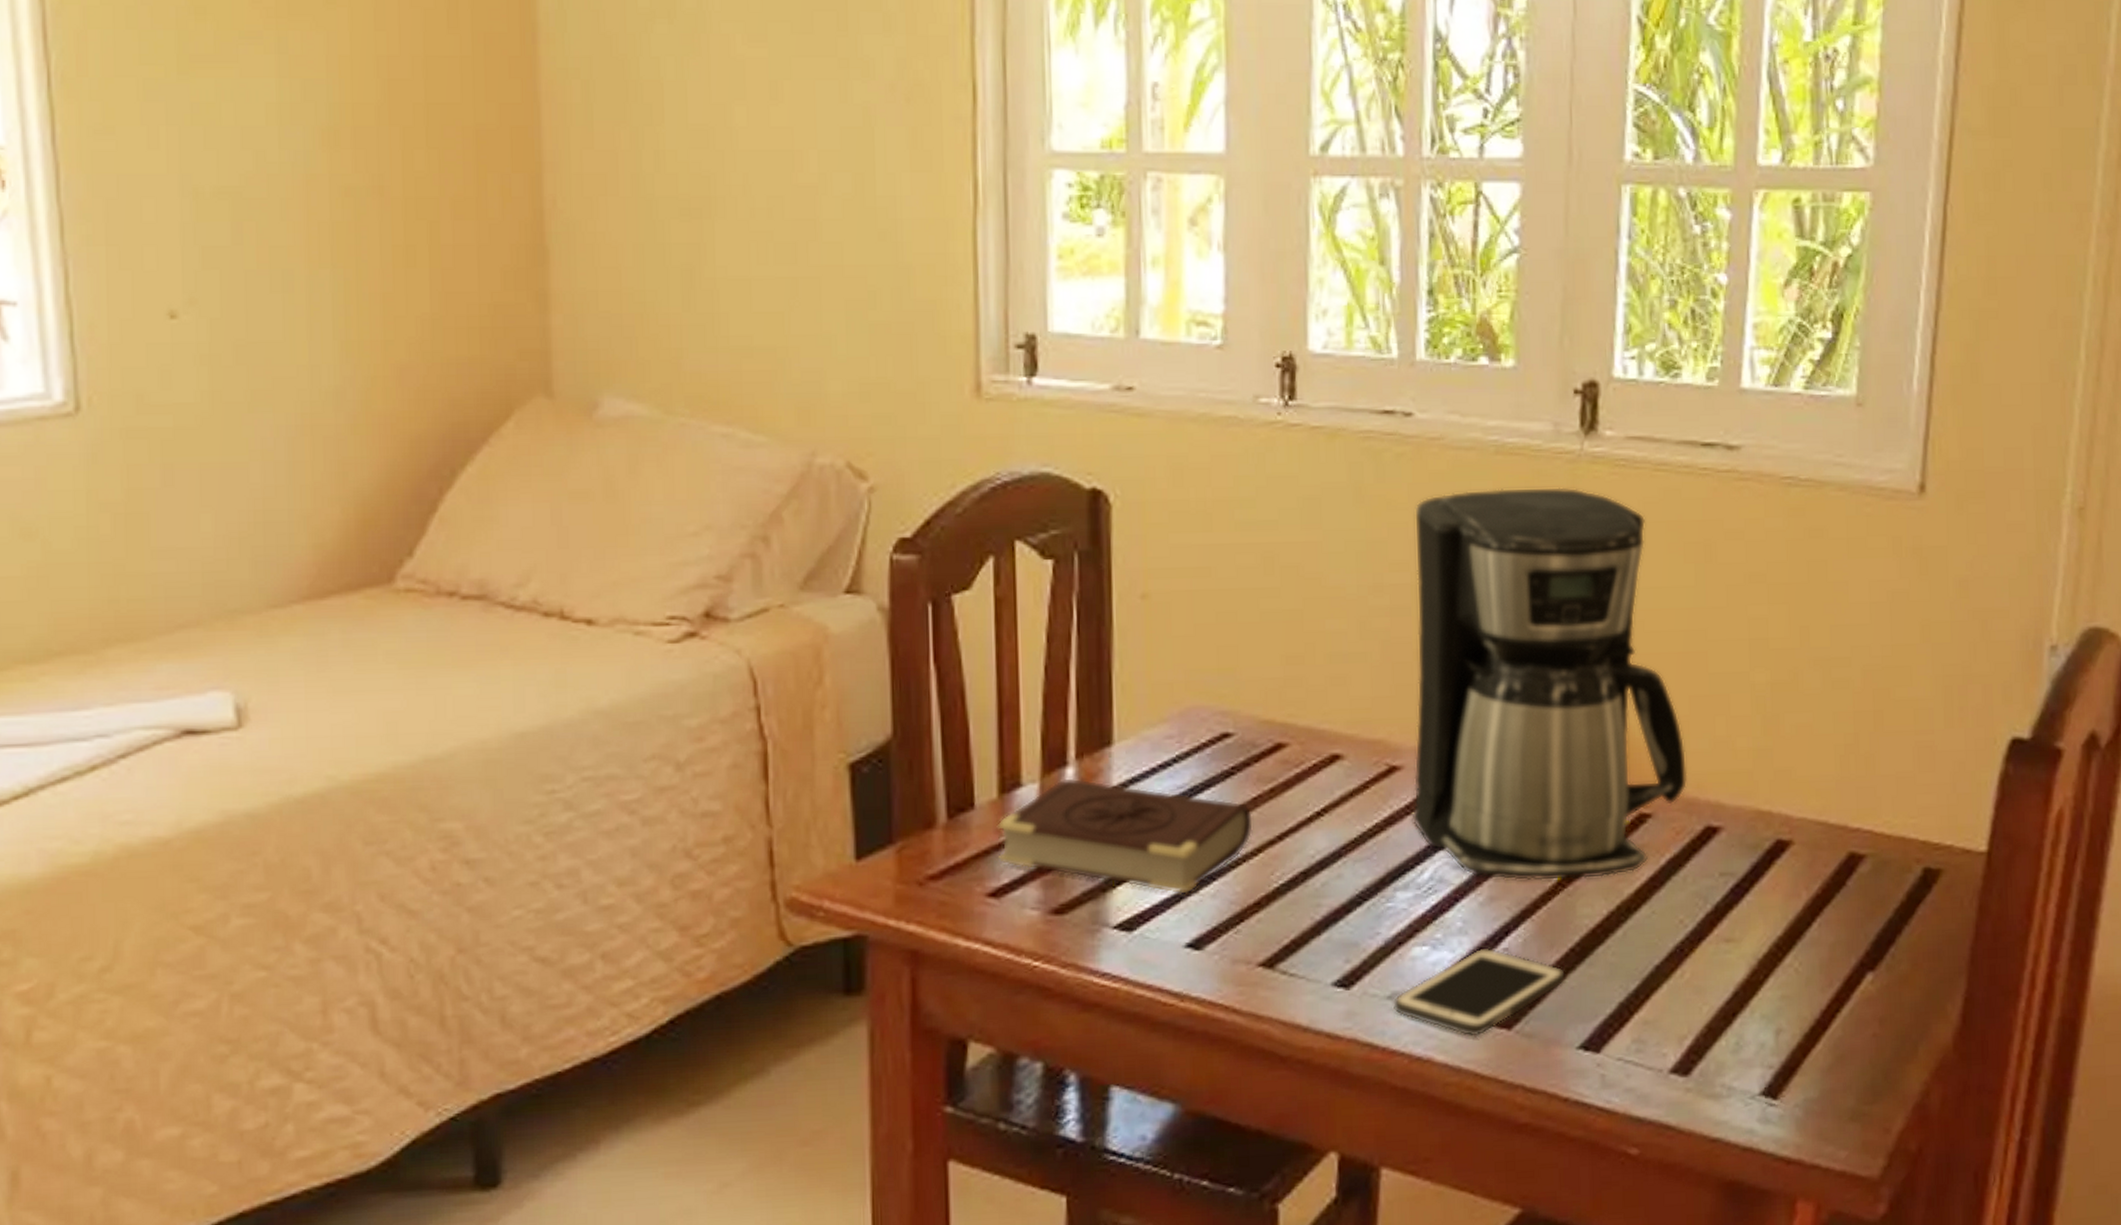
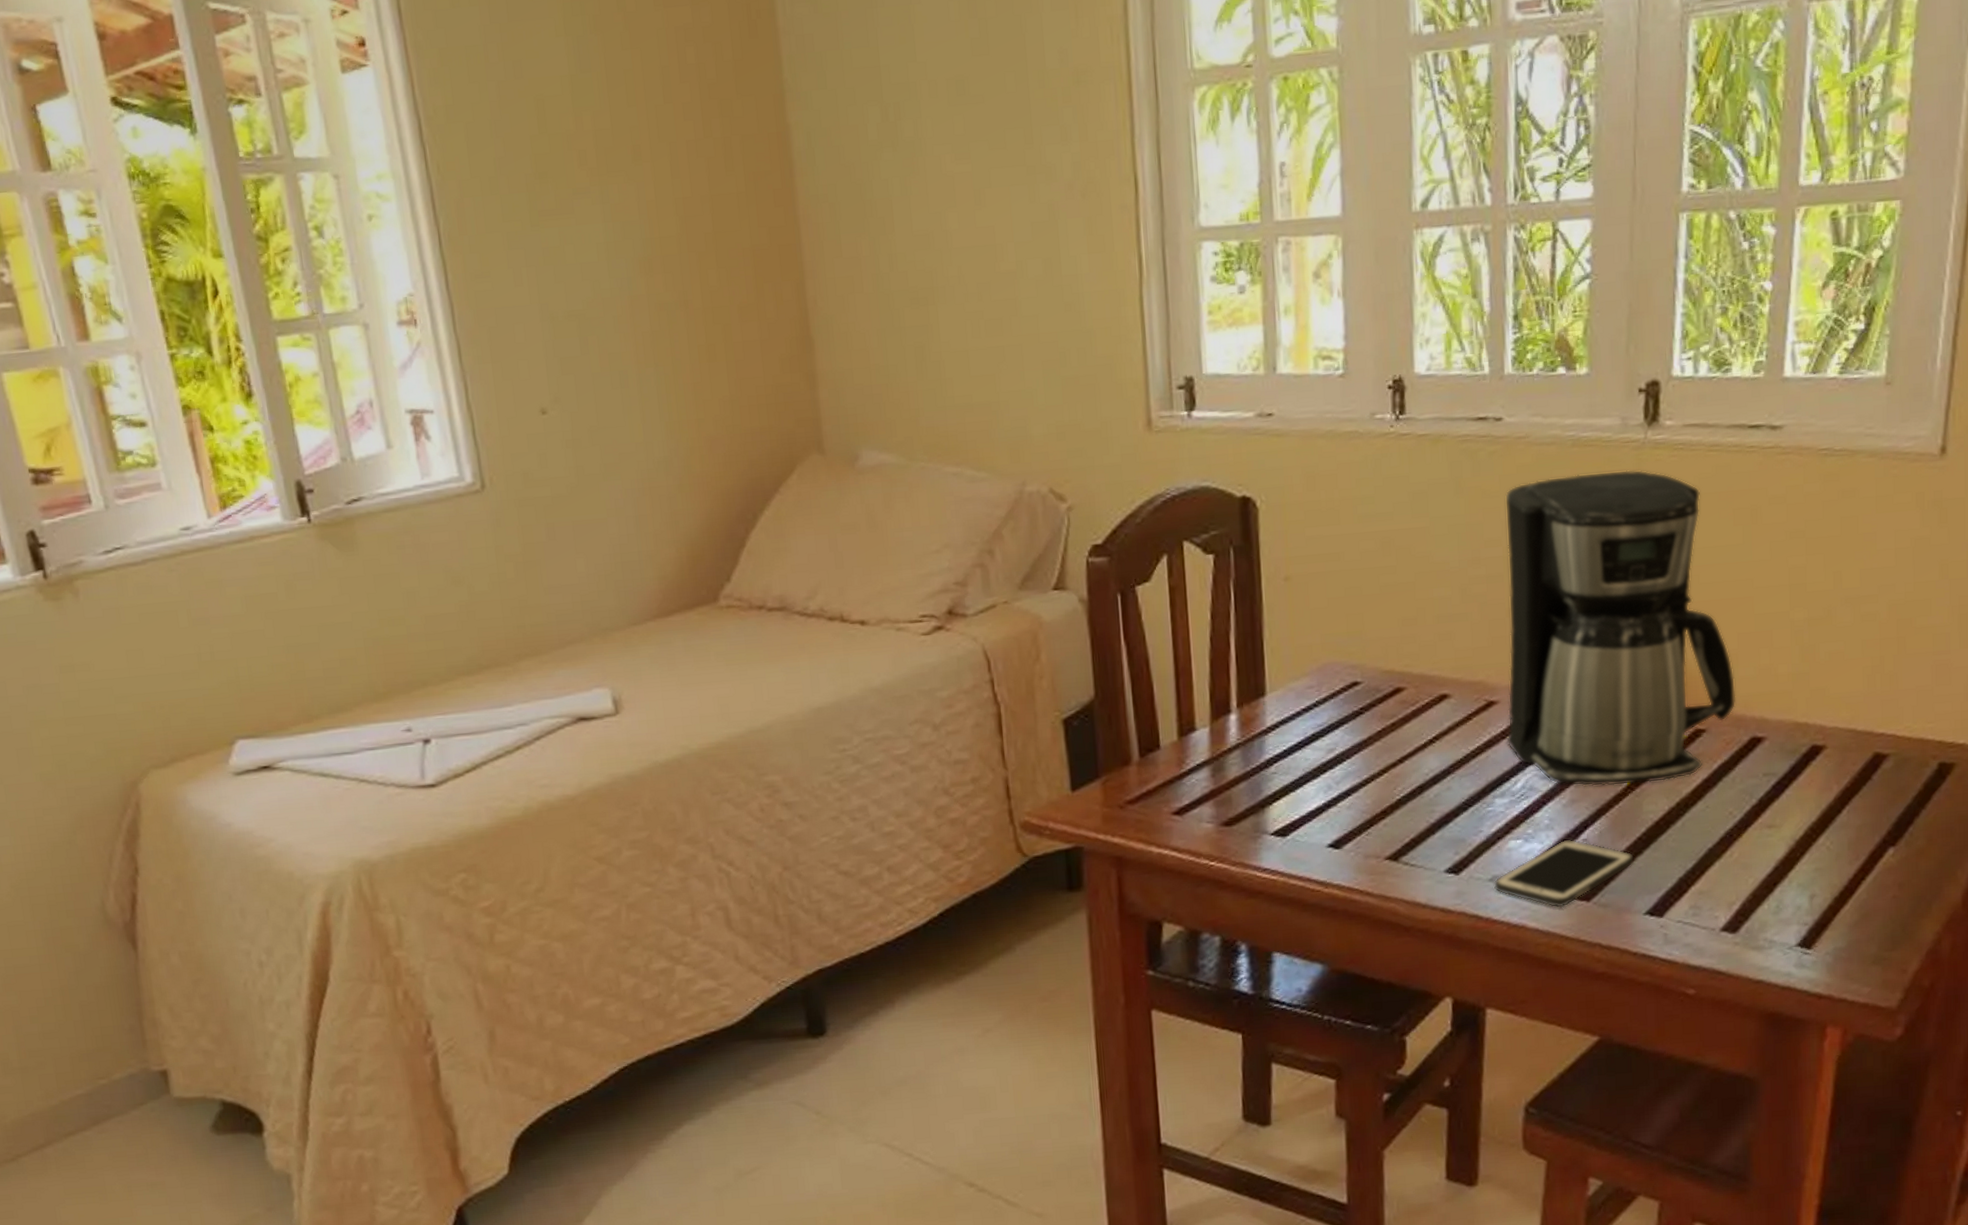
book: present [997,778,1254,894] -> none [1178,722,1380,807]

